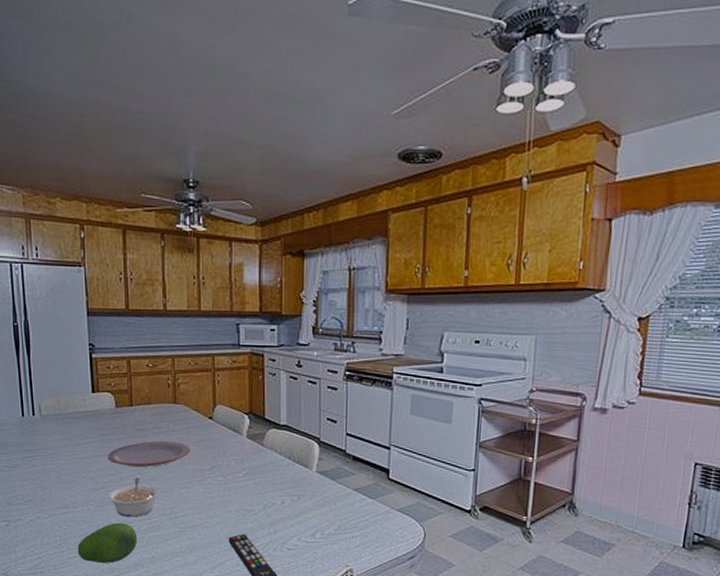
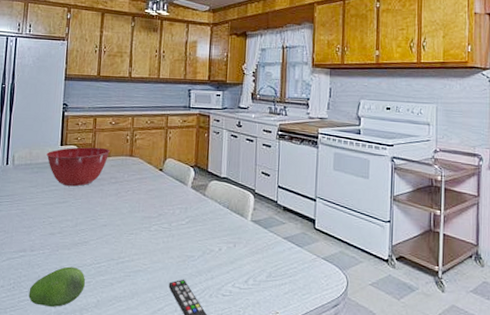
mixing bowl: none [77,393,150,438] -> present [46,147,110,187]
plate: present [107,441,190,468] -> none [67,190,141,214]
legume: present [108,478,160,517] -> none [63,223,110,262]

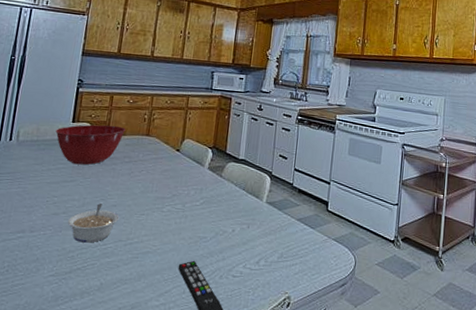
fruit: present [28,266,85,308] -> none [24,248,89,292]
legume: none [63,223,110,262] -> present [67,203,120,243]

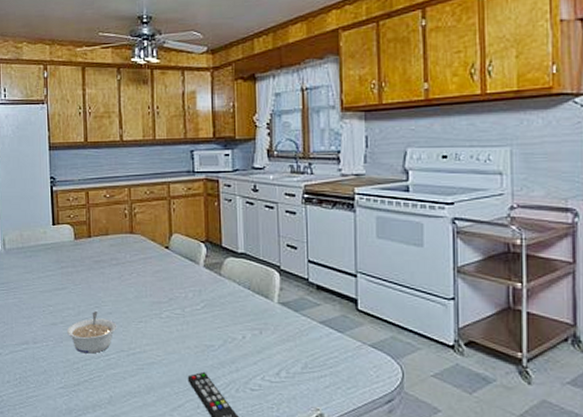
mixing bowl: present [56,124,126,165] -> none [38,225,107,271]

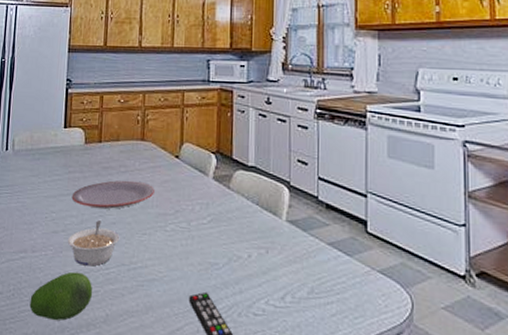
fruit: none [36,359,95,404] -> present [29,271,92,321]
plate: none [66,272,147,301] -> present [71,180,155,209]

